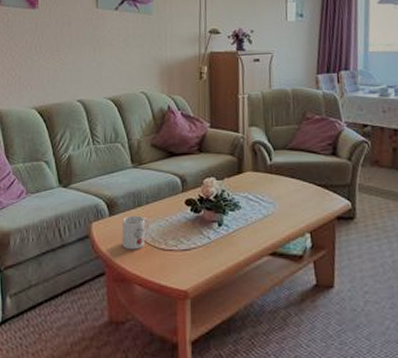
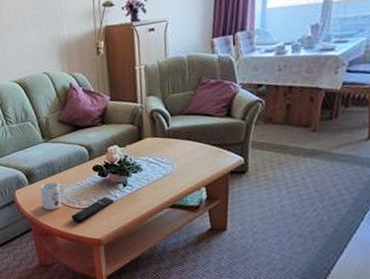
remote control: none [154,237,207,267] -> present [71,197,115,222]

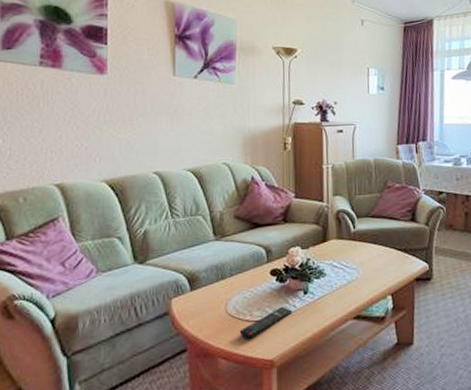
mug: present [40,182,65,210] -> none [205,288,234,324]

